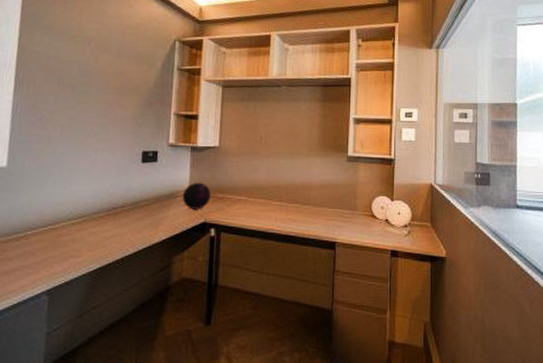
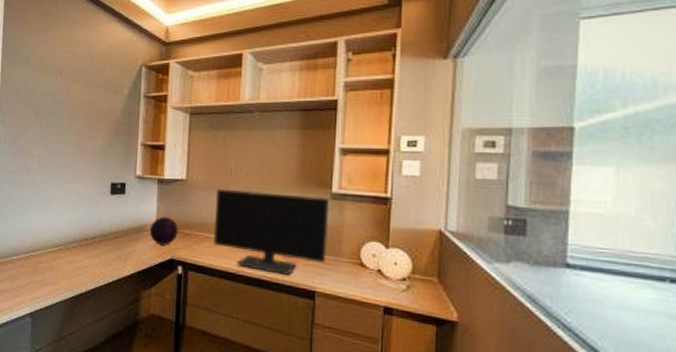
monitor: none [245,154,346,229] -> present [214,188,329,275]

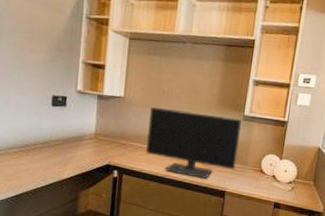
decorative orb: present [149,216,178,245] -> none [88,128,115,153]

